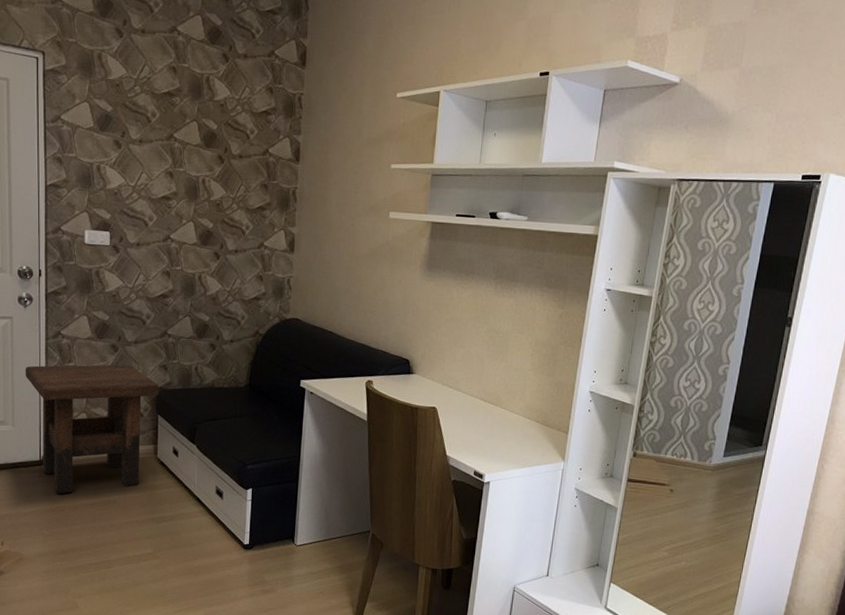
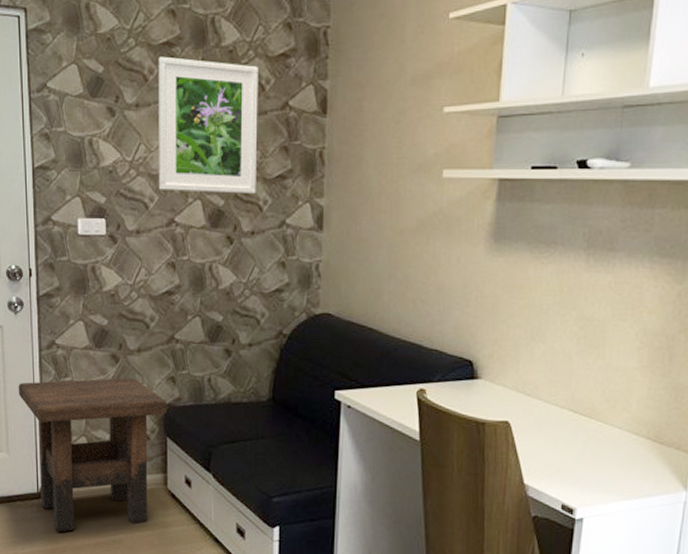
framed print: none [157,103,245,220] -> present [158,56,258,194]

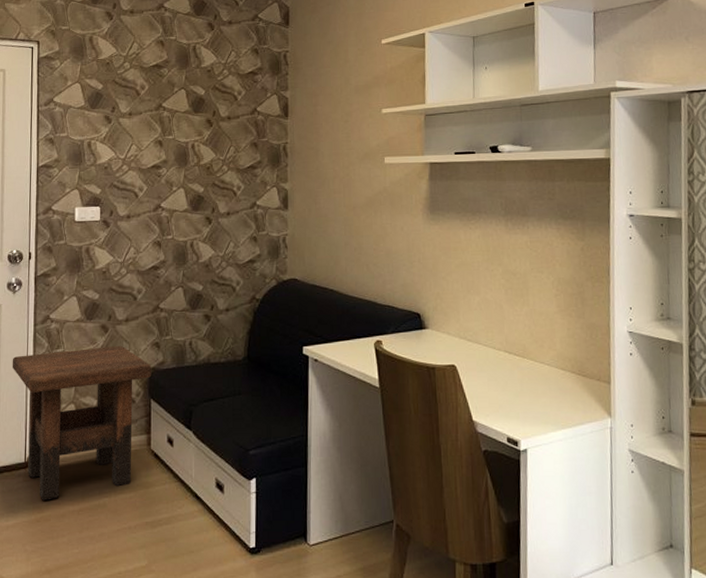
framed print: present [158,56,258,194] -> none [147,76,232,182]

